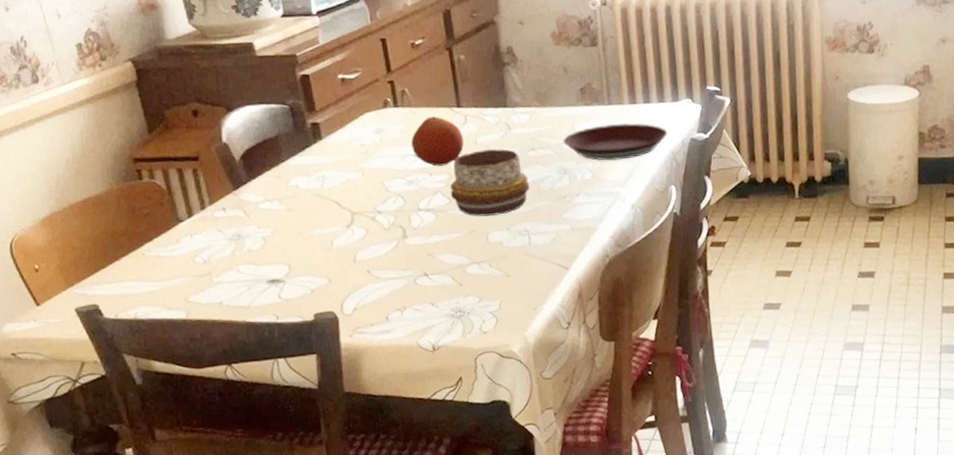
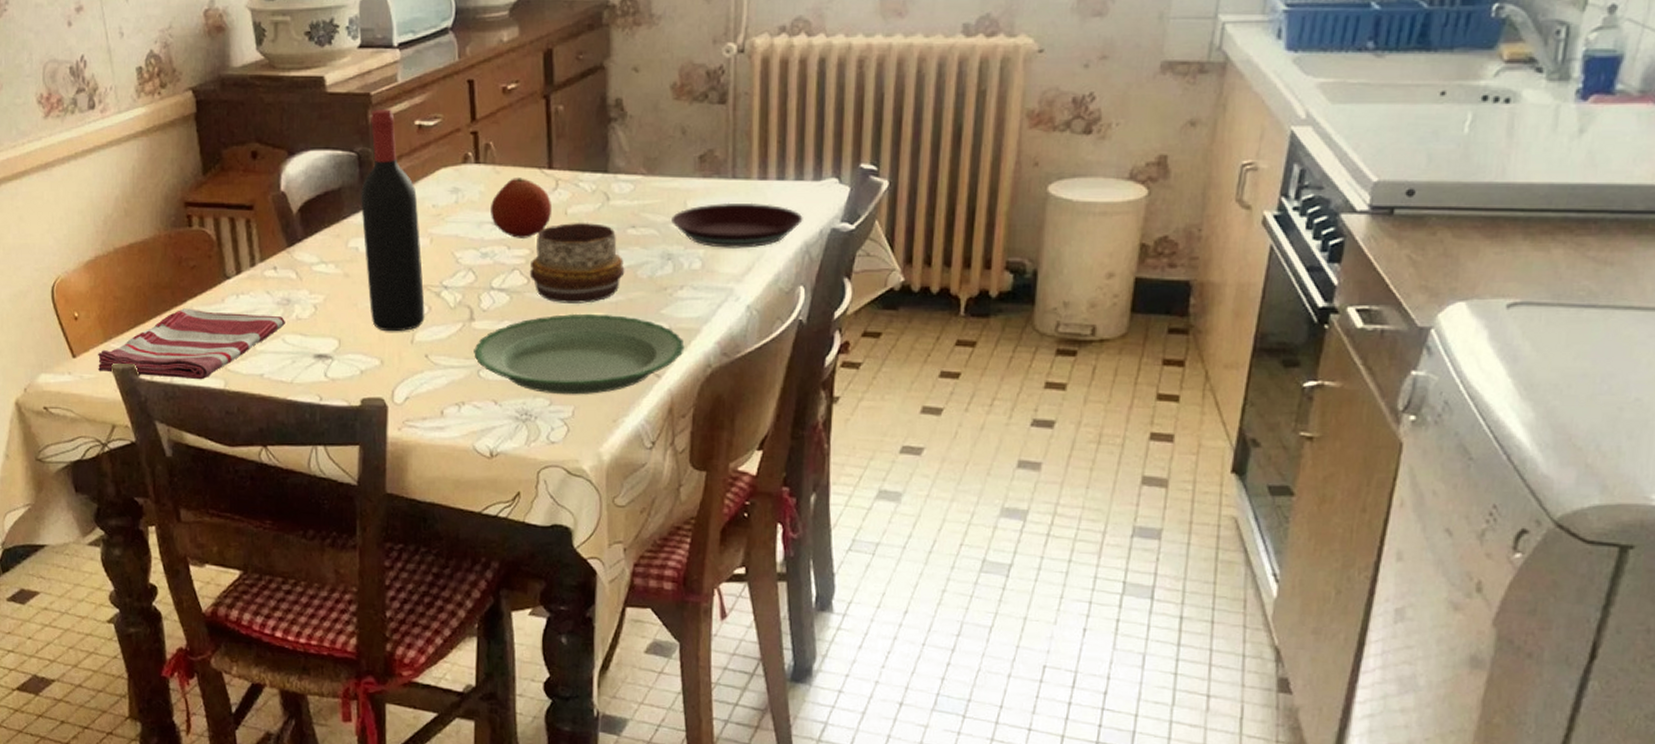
dish towel: none [61,250,238,316] -> present [98,308,285,380]
wine bottle: none [296,67,364,255] -> present [361,109,425,332]
plate: none [409,222,586,293] -> present [474,313,685,395]

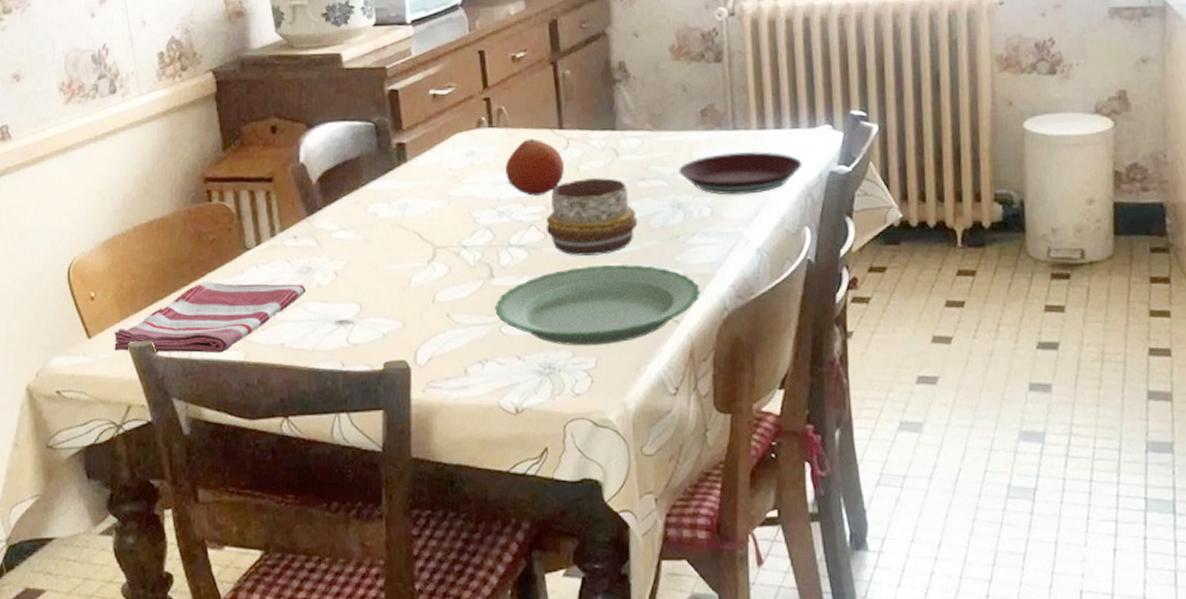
wine bottle: present [361,109,425,332] -> none [379,81,445,294]

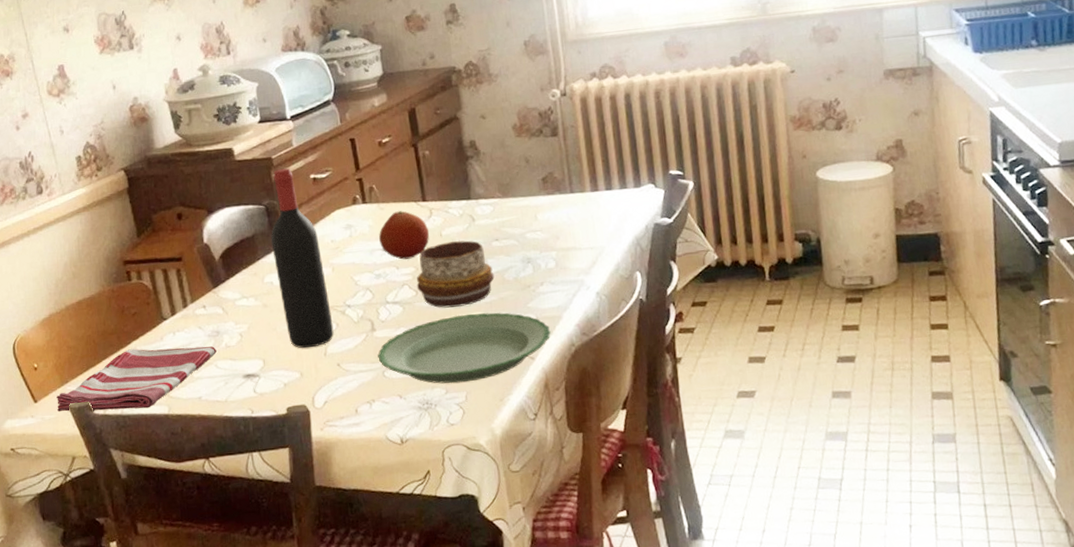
wine bottle: none [379,81,445,294] -> present [271,168,334,349]
plate: present [679,151,802,195] -> none [526,210,631,249]

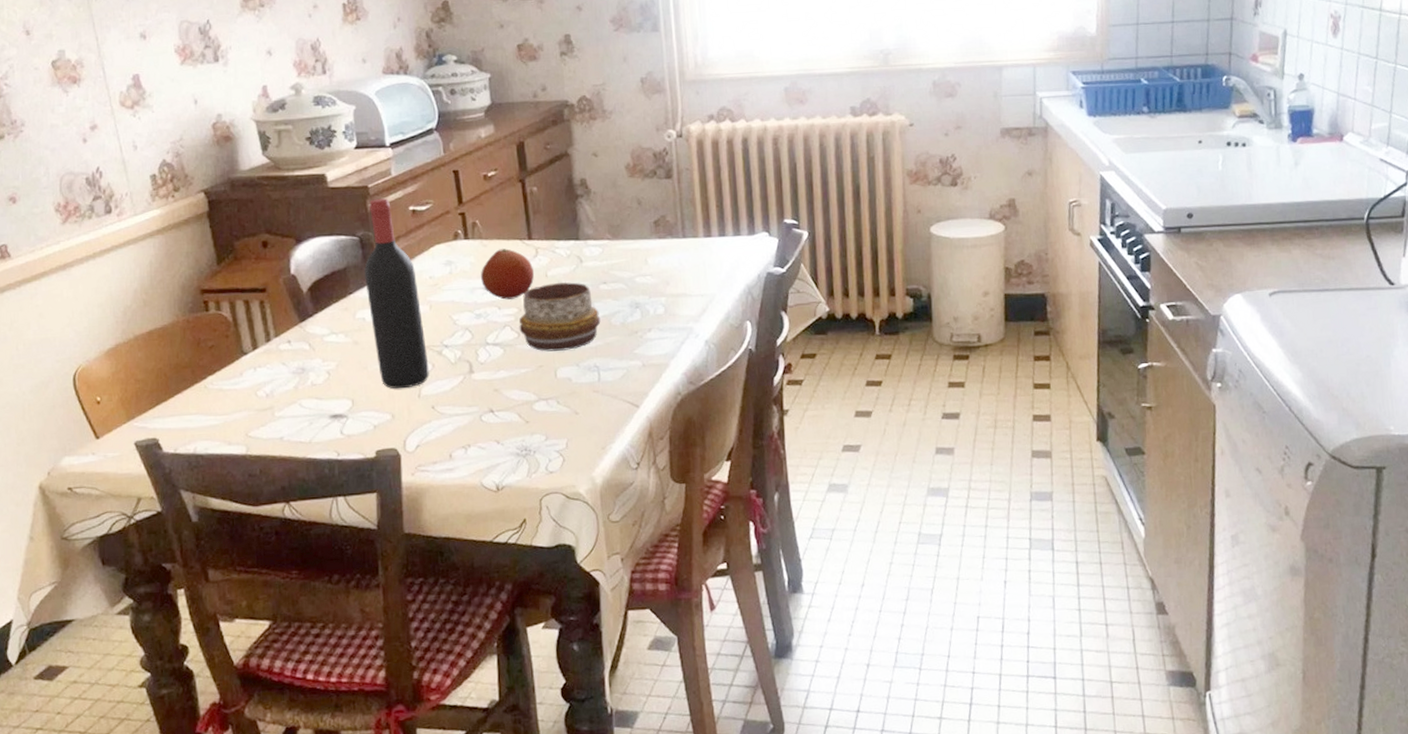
dish towel: present [56,346,217,412] -> none [121,383,301,450]
plate: present [378,312,551,384] -> none [475,357,657,430]

